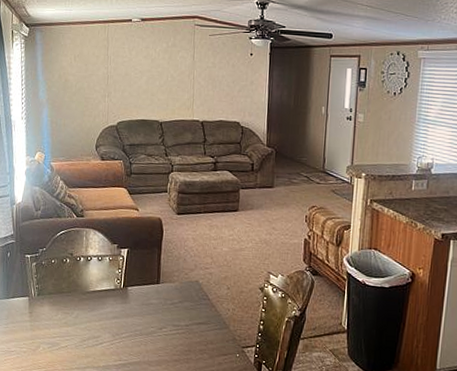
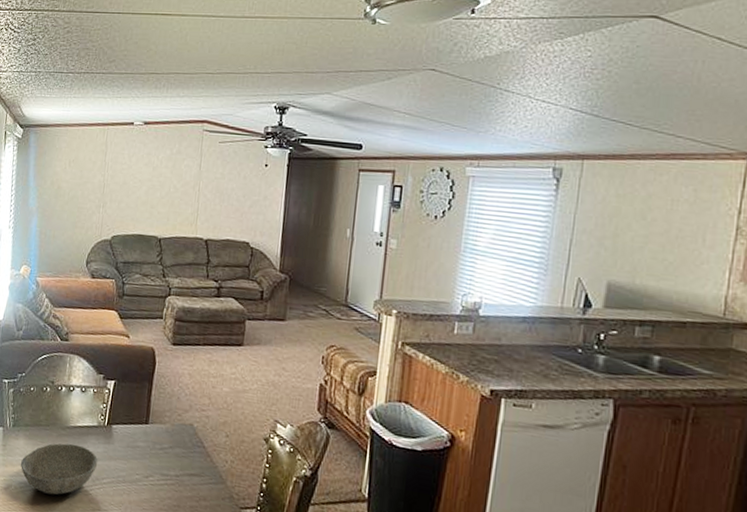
bowl: none [46,306,117,352] -> present [20,443,98,495]

